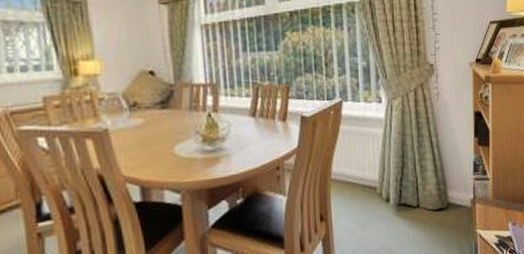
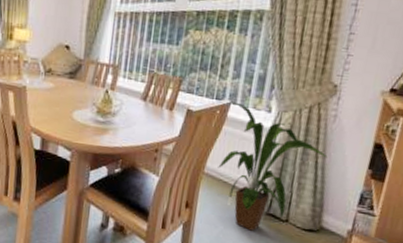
house plant: none [343,99,439,227] -> present [218,102,328,231]

